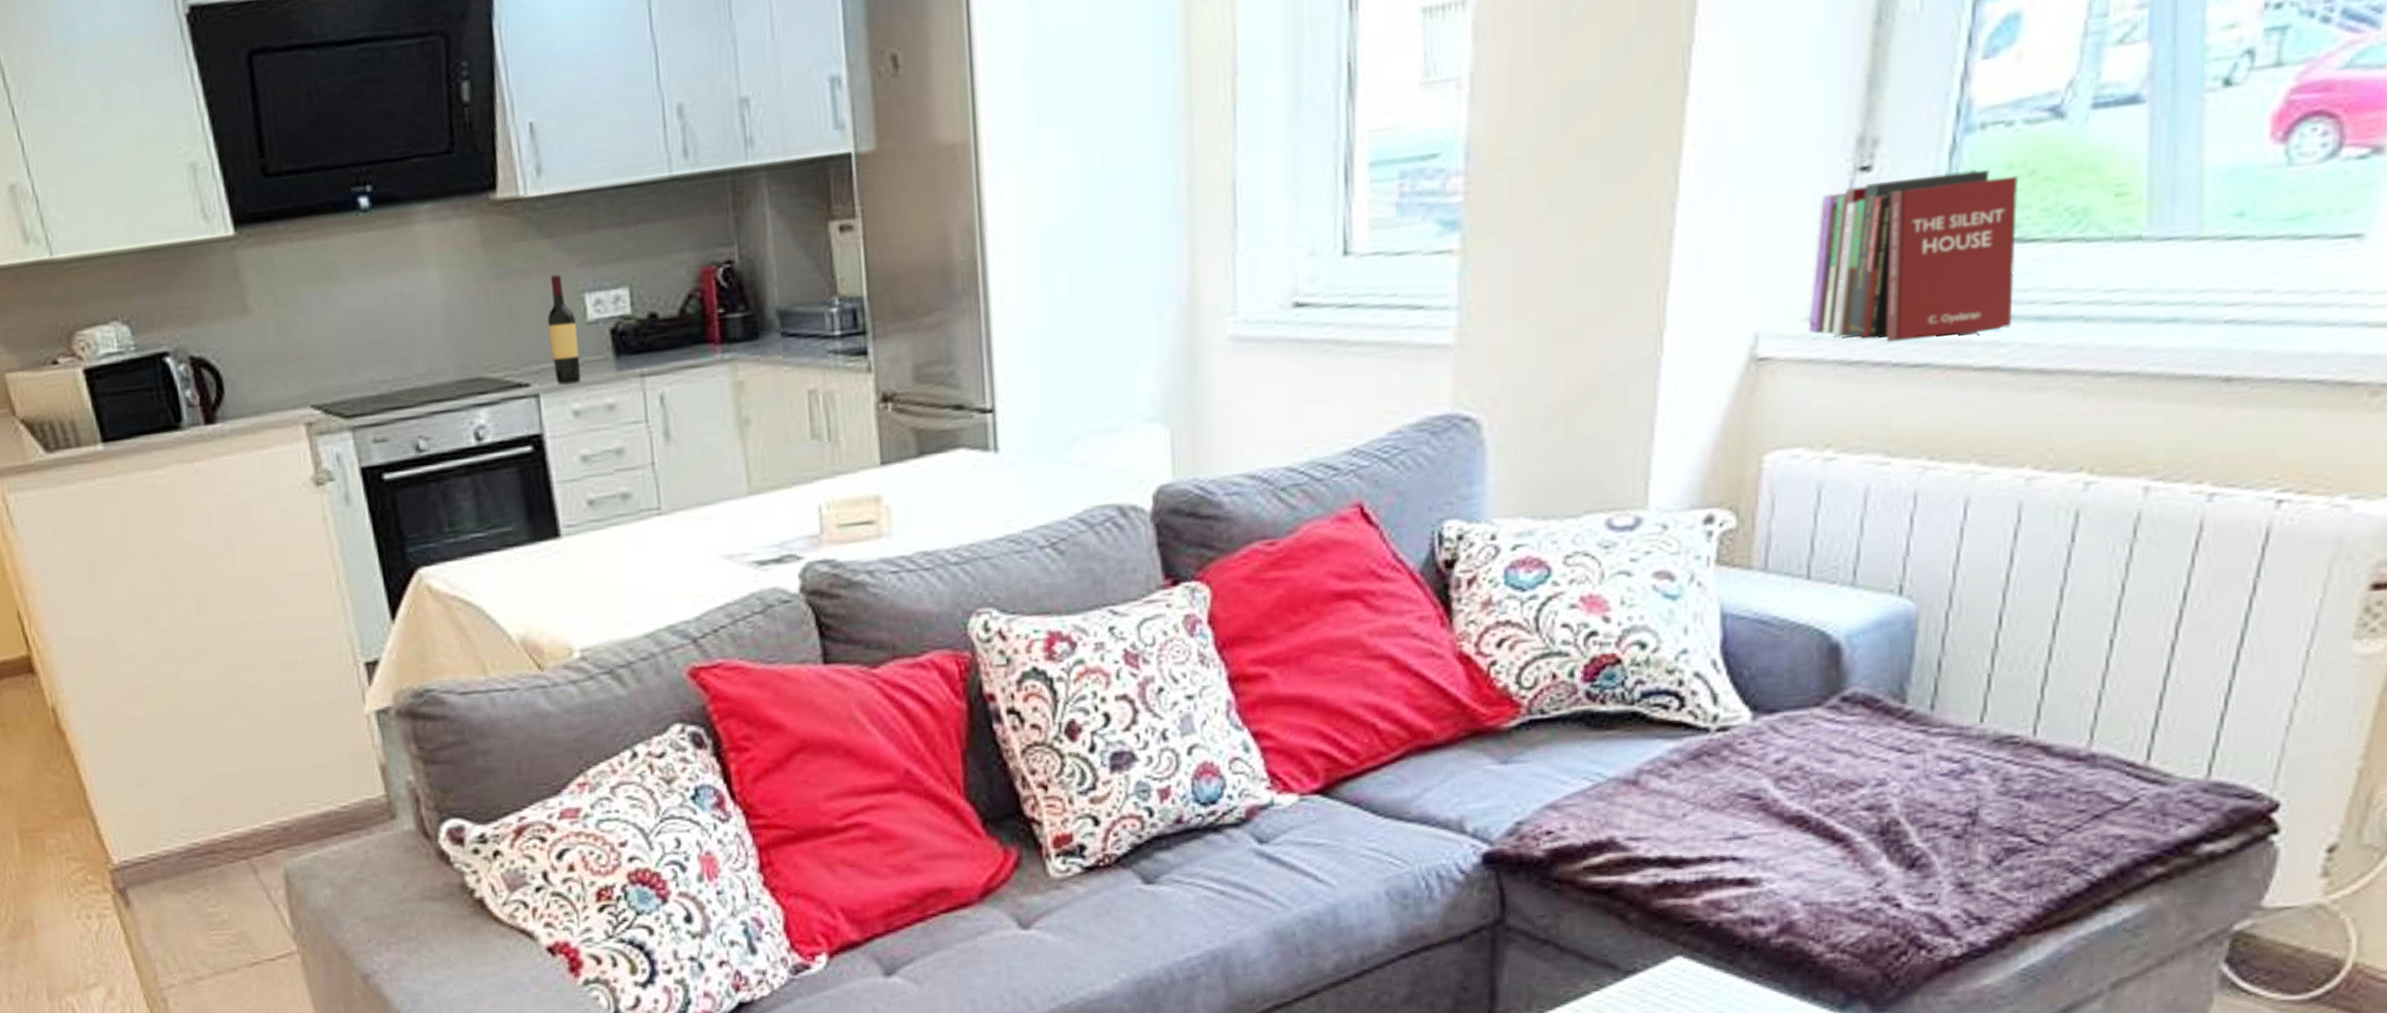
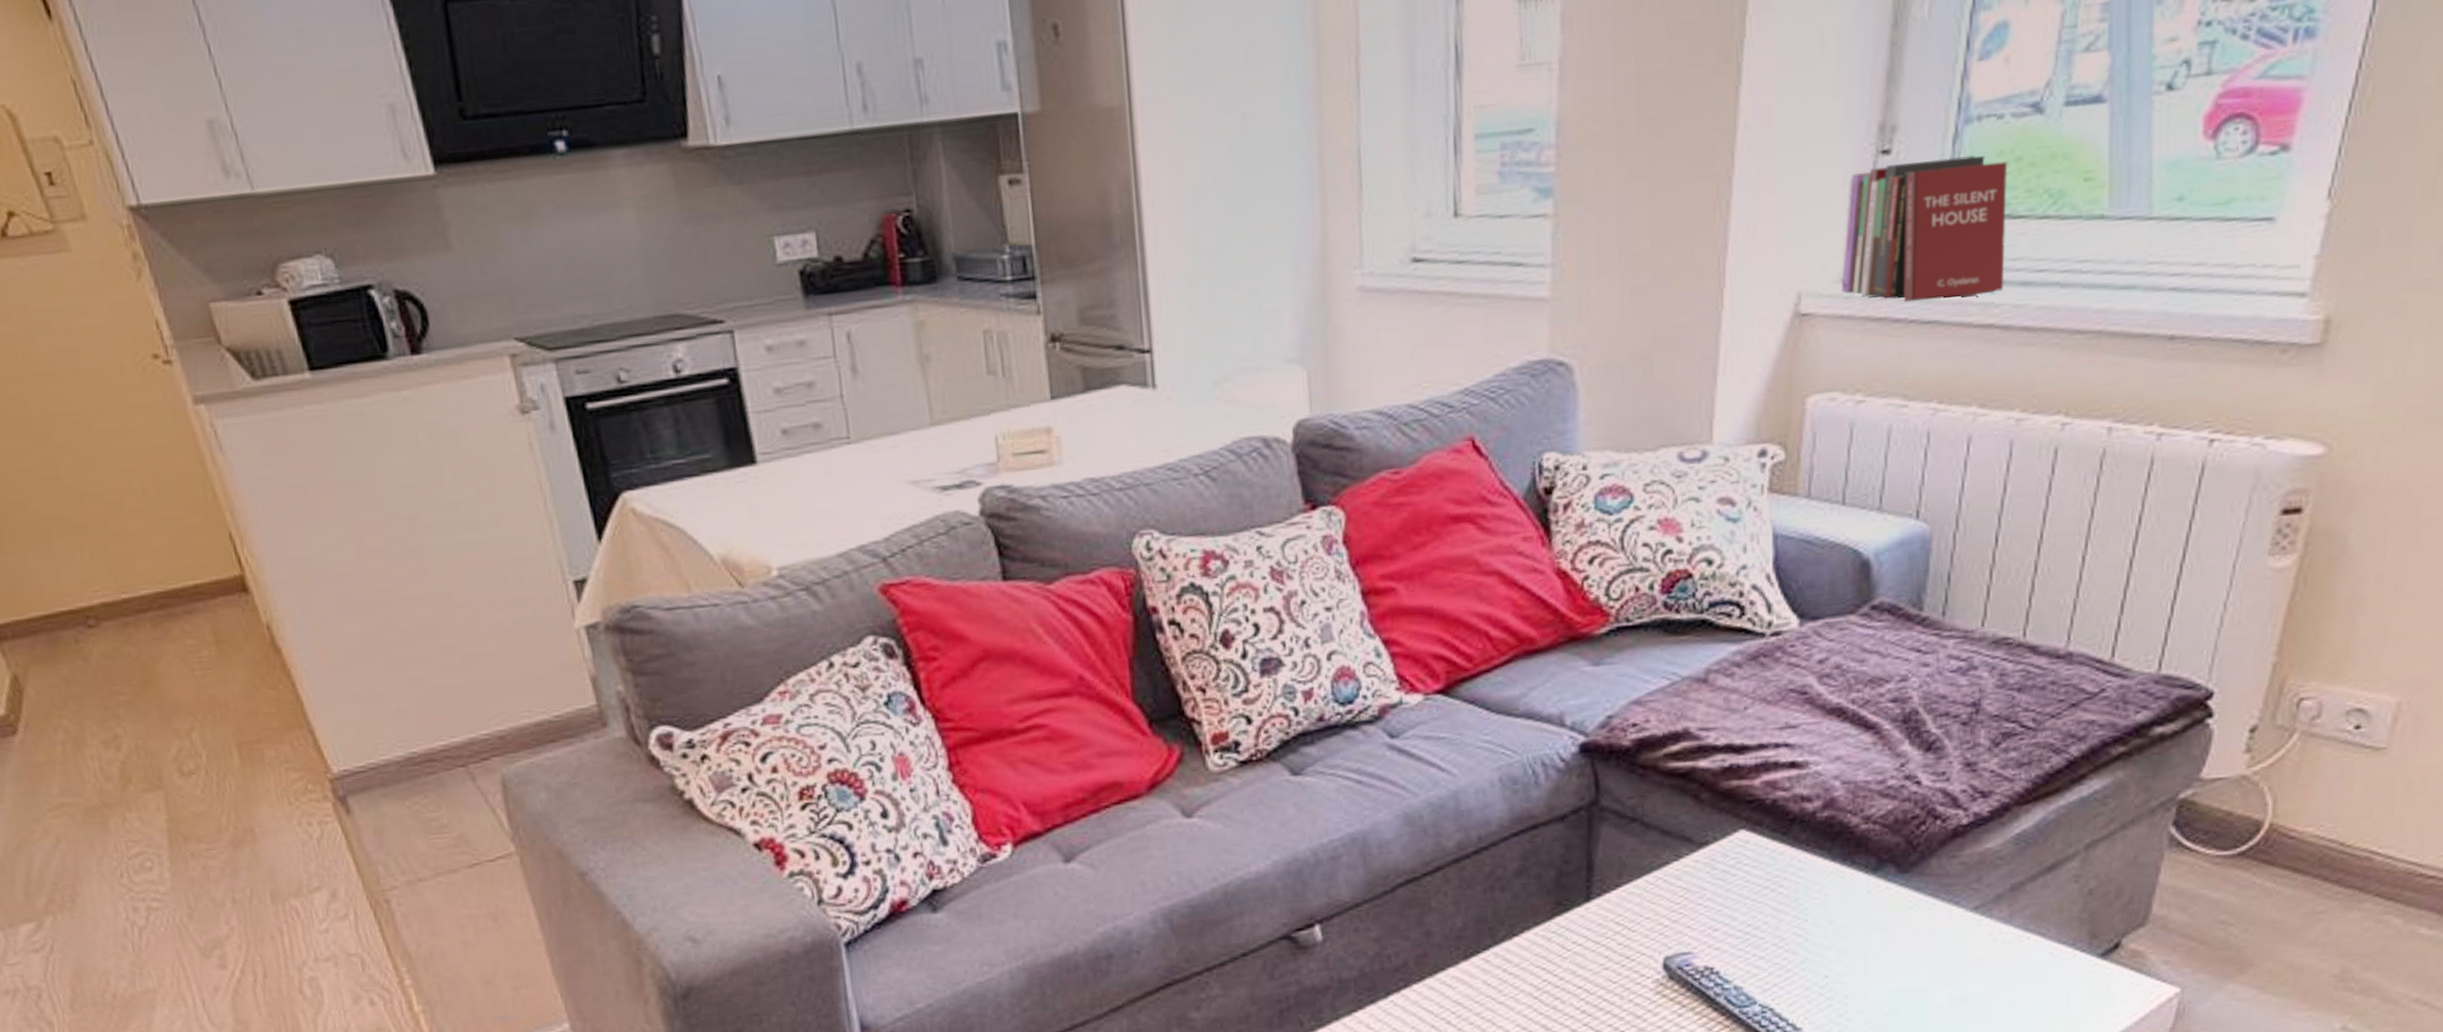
wine bottle: present [547,274,581,385] -> none [739,218,773,322]

